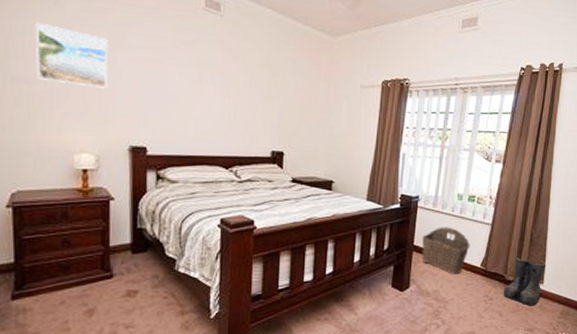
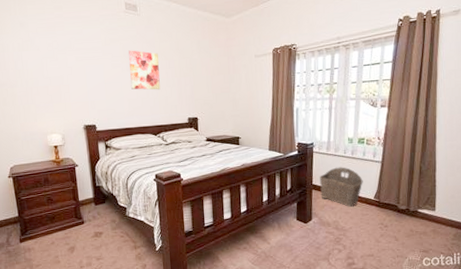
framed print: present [35,22,108,88] -> none [10,41,64,84]
wall art: none [201,58,241,112] -> present [129,50,160,90]
boots: present [503,255,545,306] -> none [397,187,436,231]

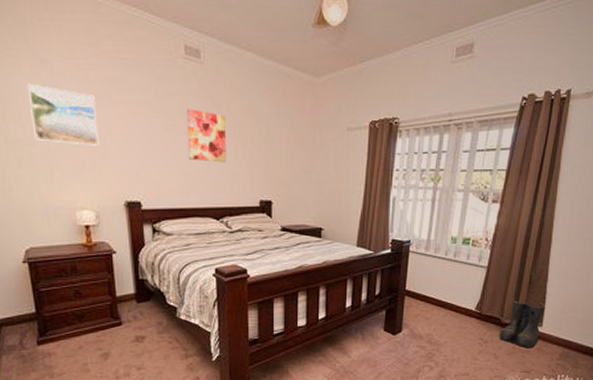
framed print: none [10,41,64,84] -> present [27,83,99,146]
wicker basket: present [320,167,363,207] -> none [414,271,465,318]
boots: none [397,187,436,231] -> present [498,298,545,349]

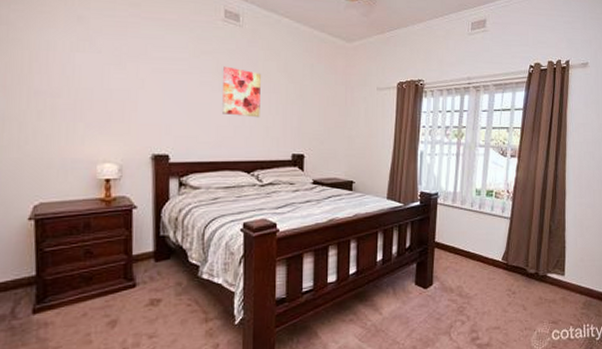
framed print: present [27,83,99,146] -> none [59,37,131,99]
boots: present [498,298,545,349] -> none [525,248,565,298]

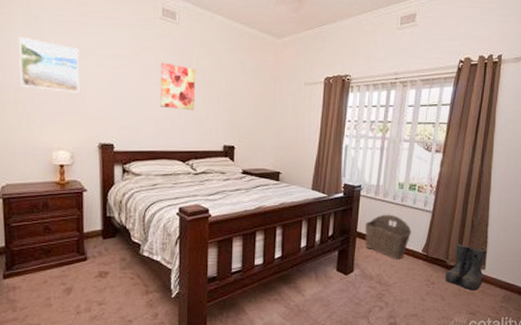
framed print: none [59,37,131,99] -> present [19,36,80,93]
wicker basket: none [443,222,491,269] -> present [365,214,412,259]
boots: none [525,248,565,298] -> present [444,241,487,291]

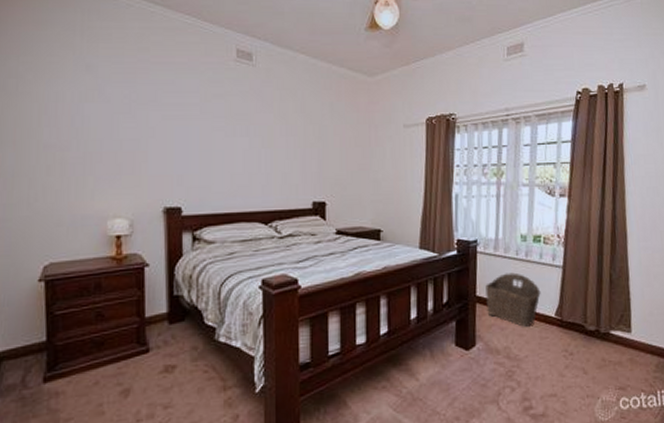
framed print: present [19,36,80,93] -> none [68,88,141,149]
wall art: present [160,62,195,111] -> none [237,109,277,164]
boots: present [444,241,487,291] -> none [584,301,631,360]

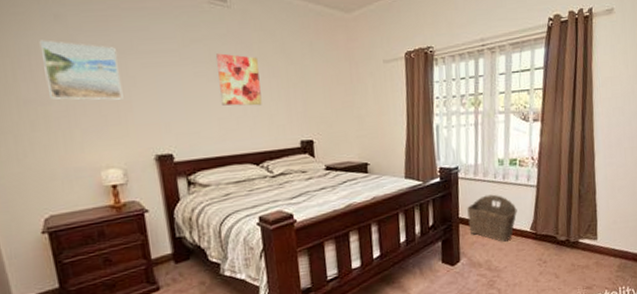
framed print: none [68,88,141,149] -> present [39,40,123,100]
wall art: none [237,109,277,164] -> present [216,53,262,106]

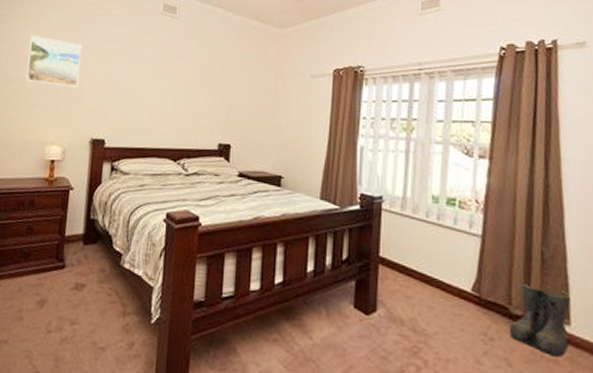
wall art: present [216,53,262,106] -> none [155,56,193,106]
wicker basket: present [467,194,517,242] -> none [390,235,455,299]
boots: none [556,214,597,264] -> present [508,280,570,357]

